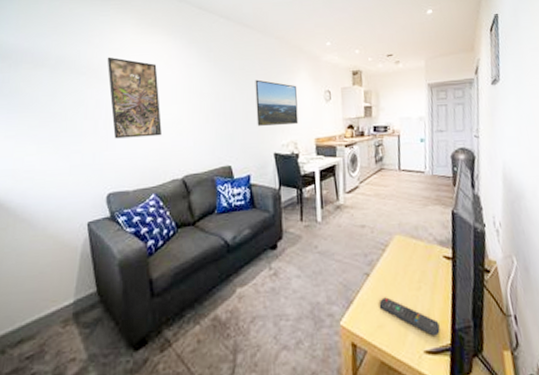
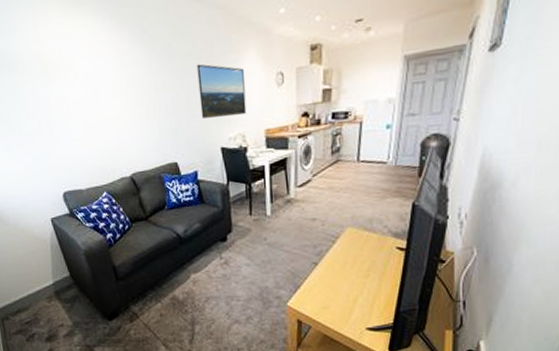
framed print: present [107,57,162,139] -> none [35,47,105,139]
remote control: present [379,297,440,336] -> none [325,283,384,317]

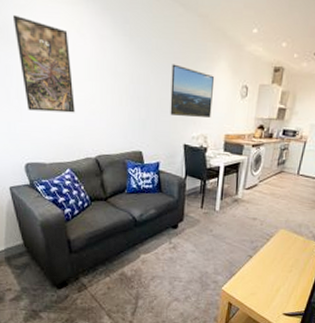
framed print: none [35,47,105,139] -> present [12,14,75,113]

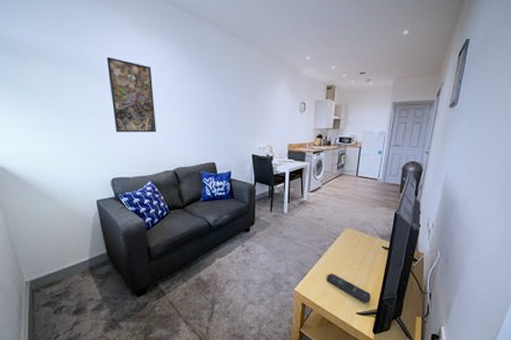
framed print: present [170,64,215,117] -> none [239,88,276,130]
remote control: none [255,274,299,305] -> present [326,273,371,303]

